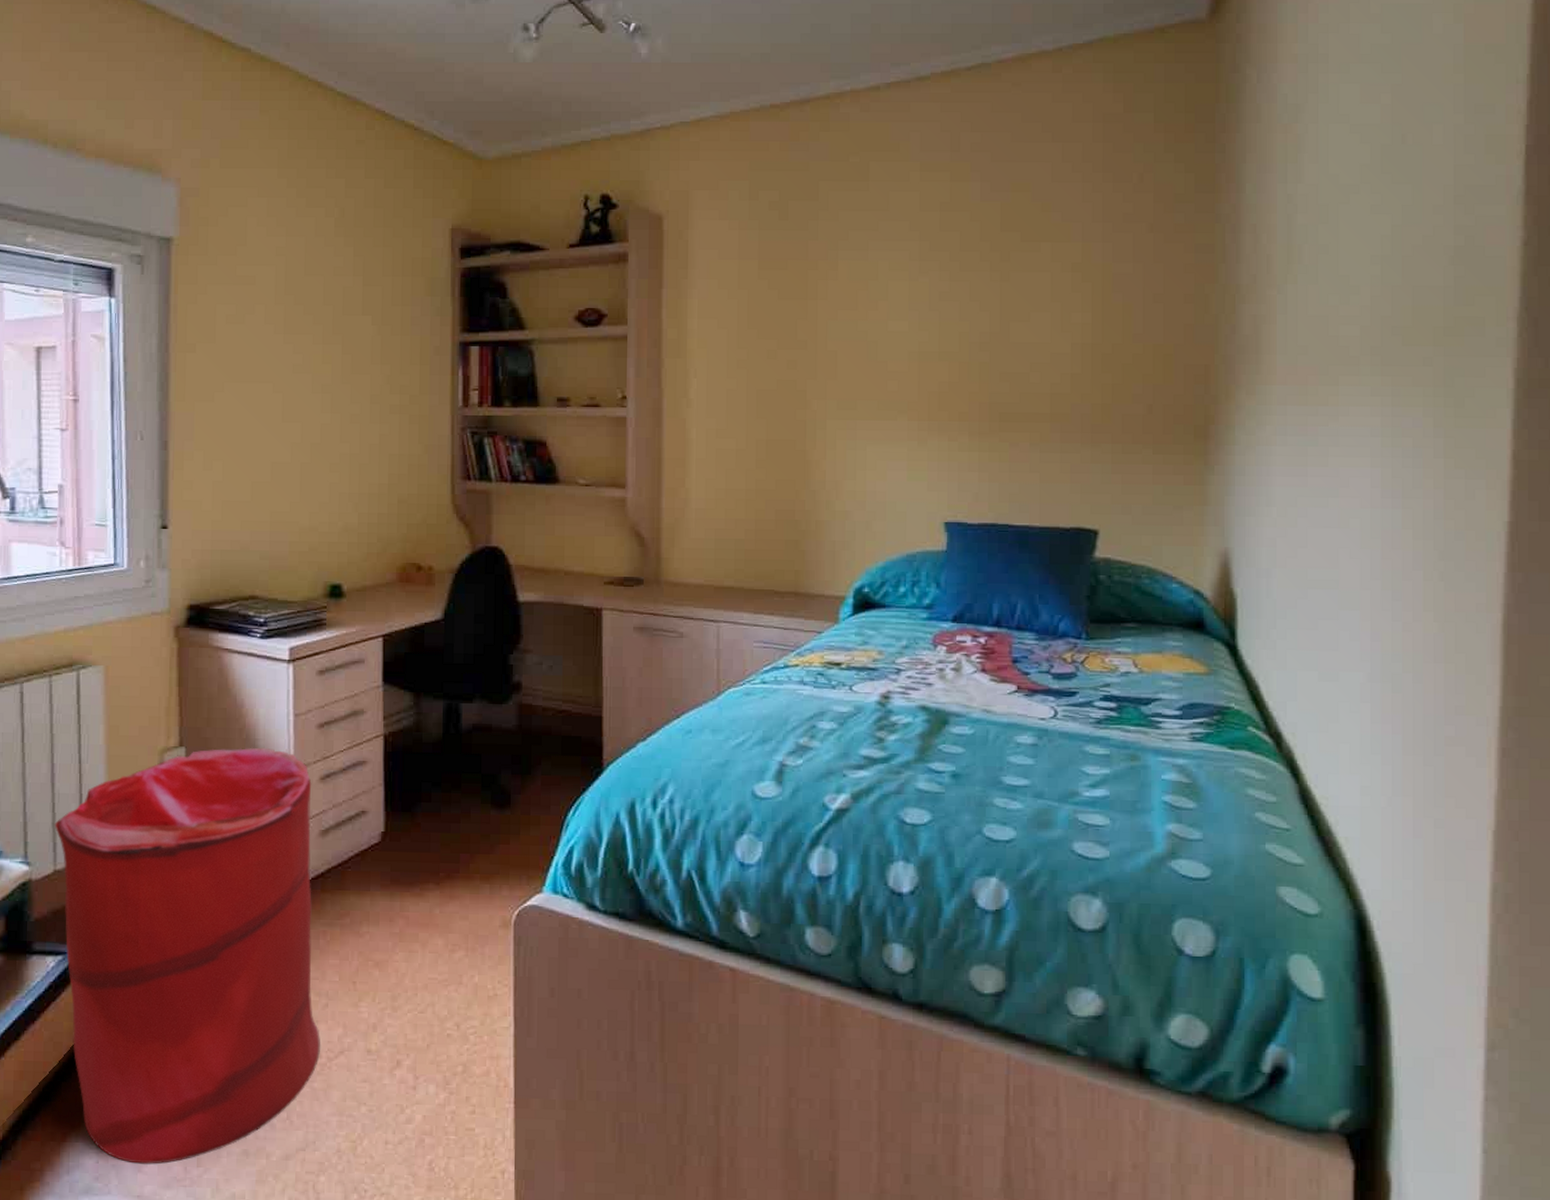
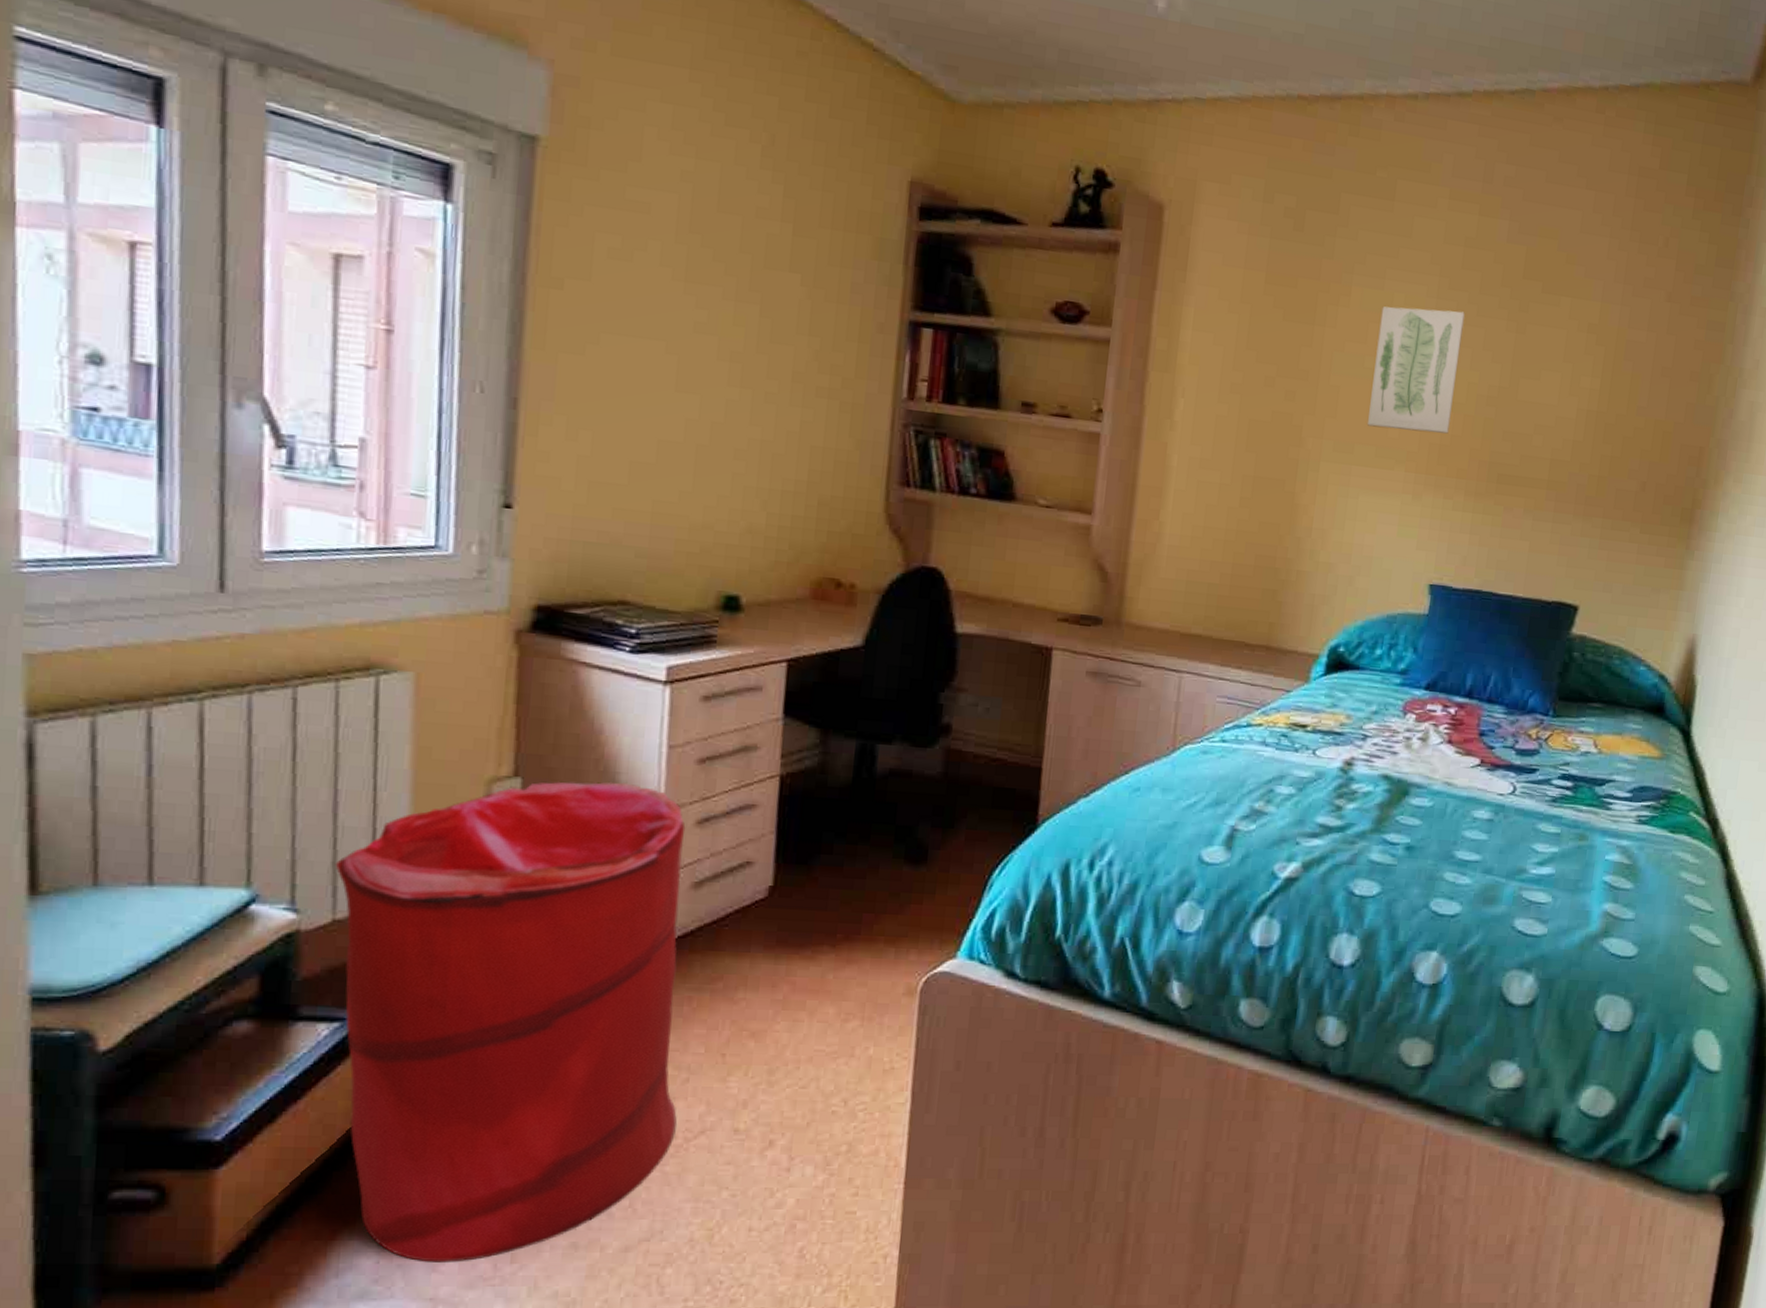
wall art: none [866,269,948,383] -> present [1366,306,1465,434]

